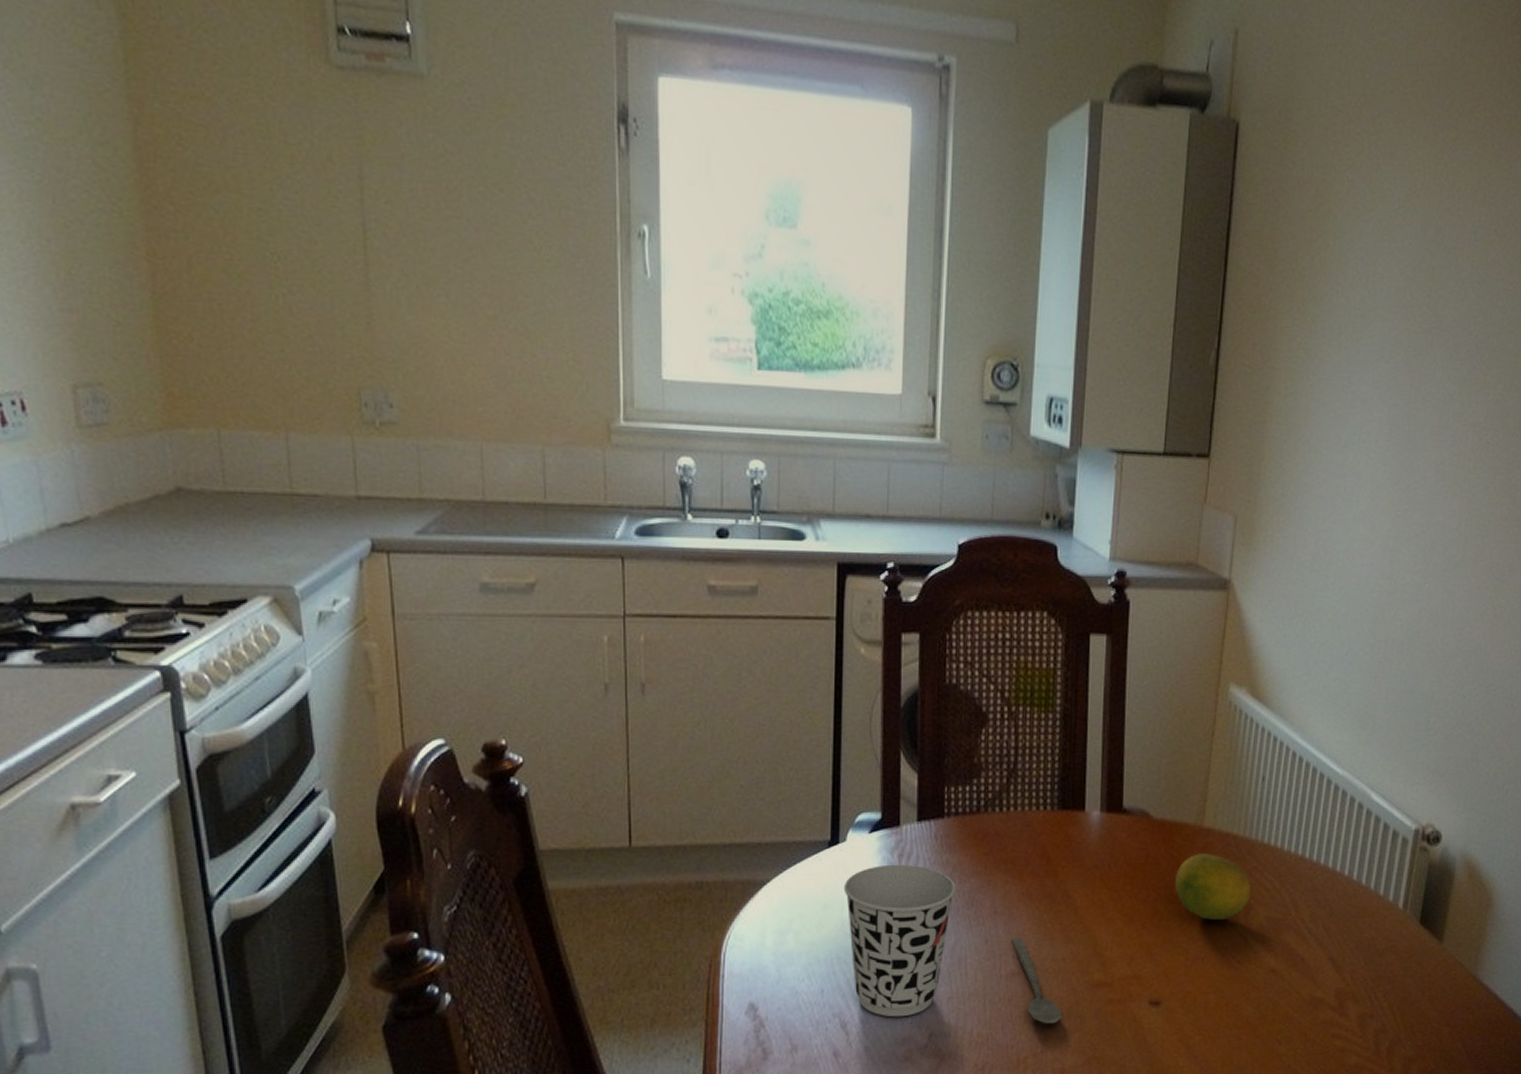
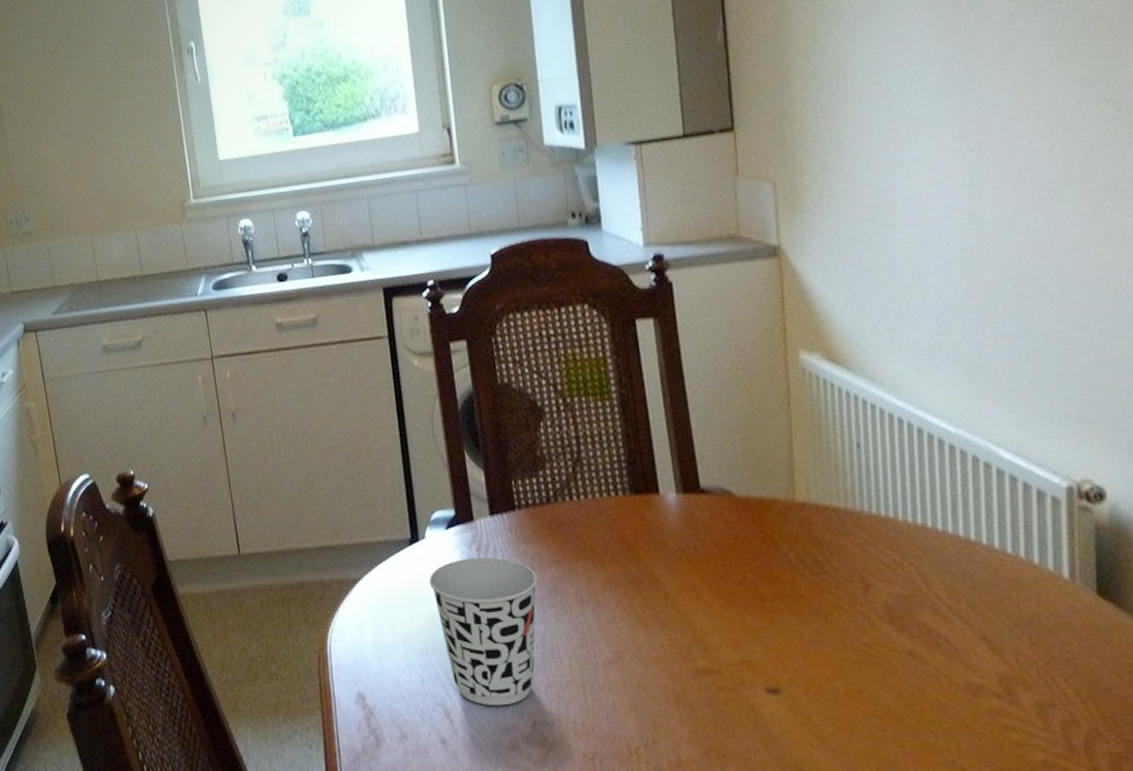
spoon: present [1011,937,1063,1024] -> none [602,624,670,713]
fruit: present [1175,853,1252,920] -> none [772,529,867,600]

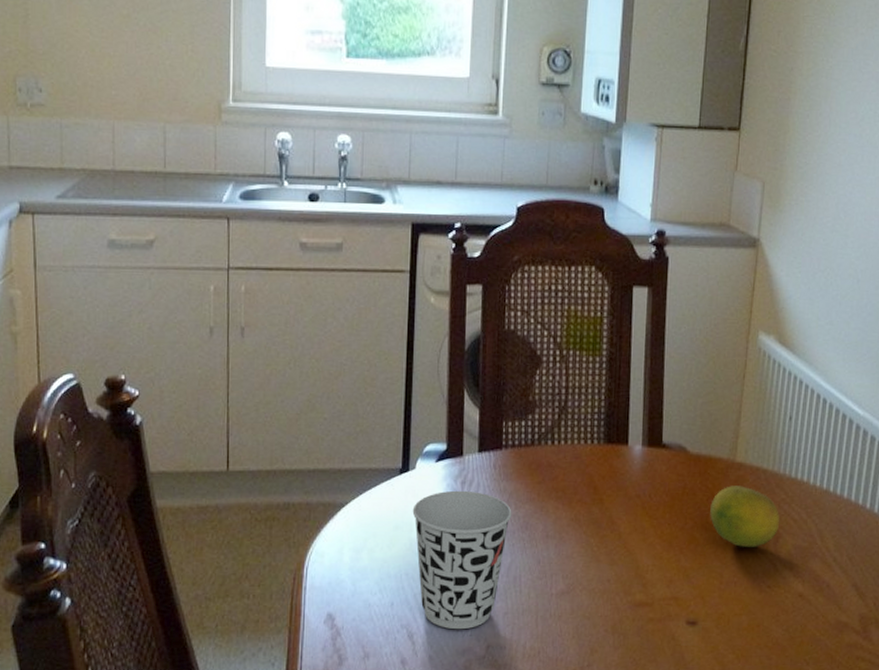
fruit: none [772,529,867,600] -> present [710,486,780,547]

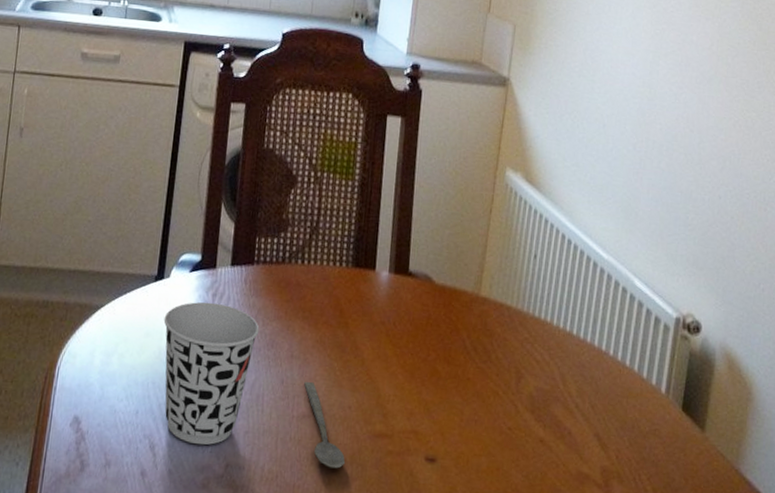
spoon: none [561,559,607,640] -> present [304,381,346,469]
fruit: present [710,486,780,547] -> none [453,320,523,386]

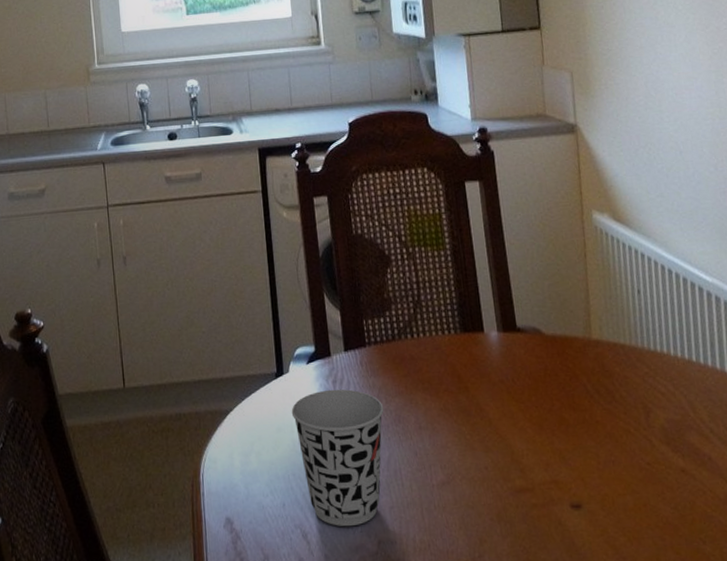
spoon: present [304,381,346,469] -> none [437,449,494,530]

